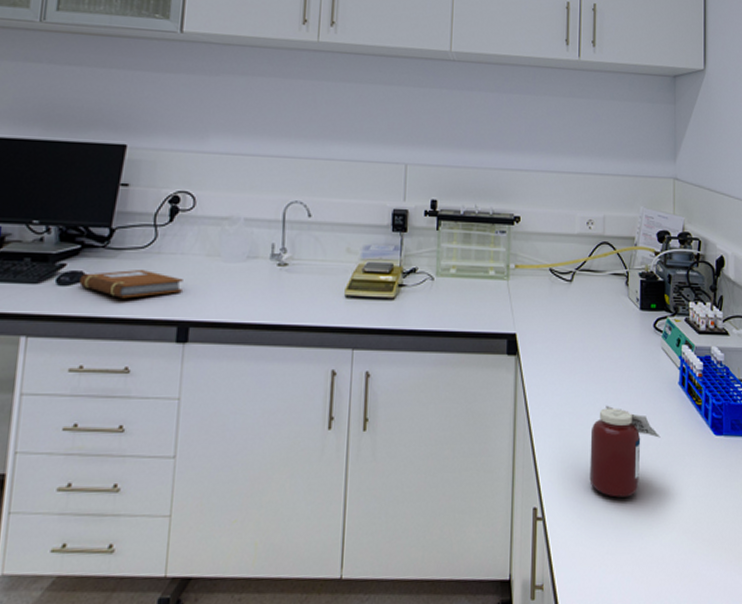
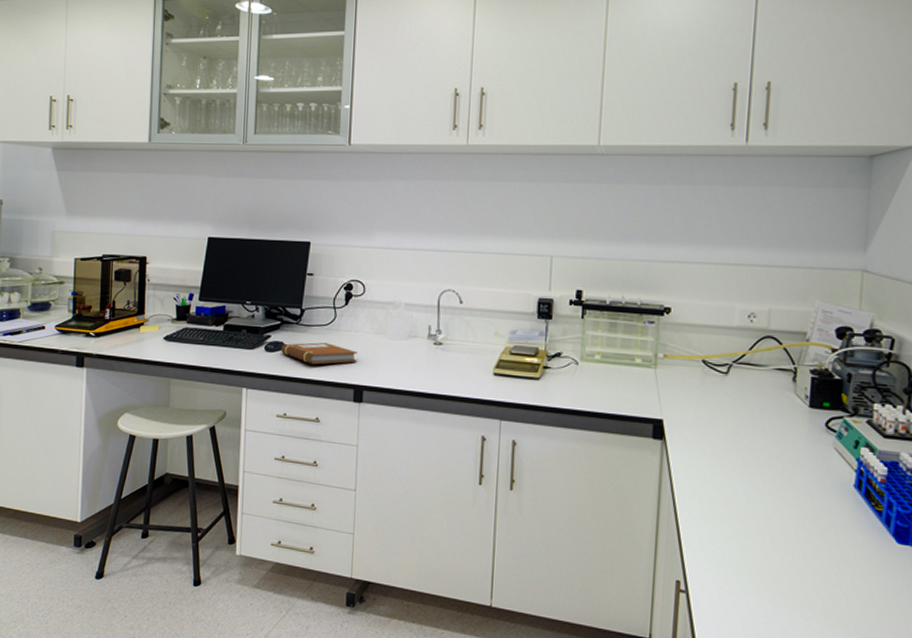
jar: present [589,405,661,498] -> none [739,497,827,588]

